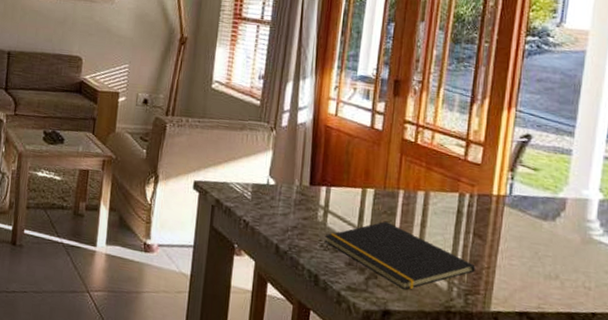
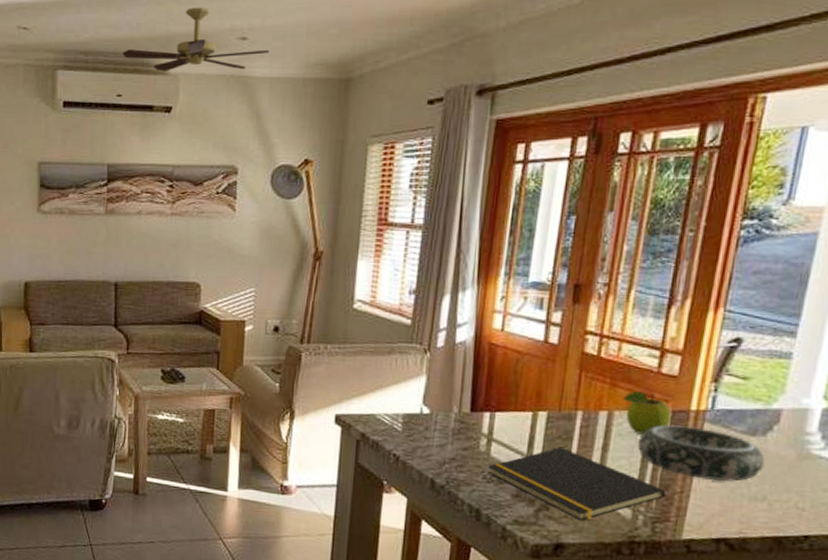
fruit: none [436,175,477,214] -> present [622,391,671,435]
decorative bowl: none [450,207,555,261] -> present [637,425,765,482]

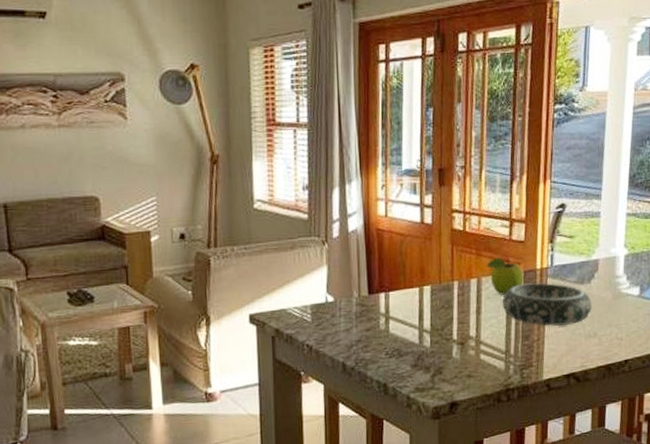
notepad: present [487,446,666,521] -> none [389,315,527,379]

